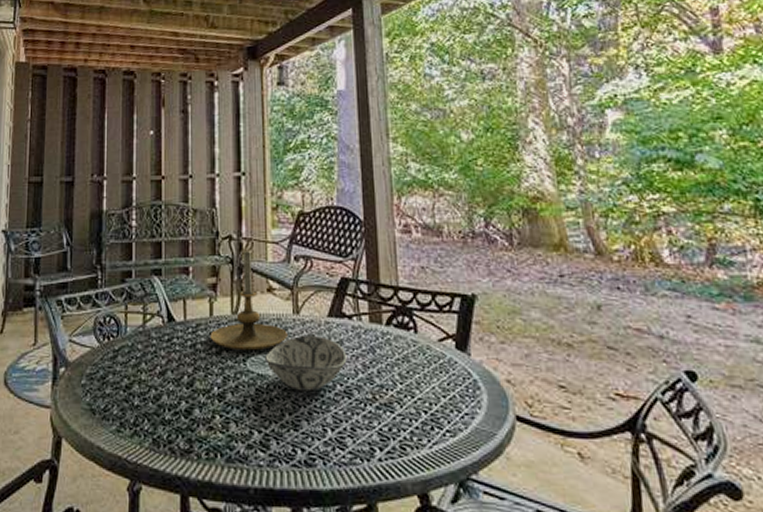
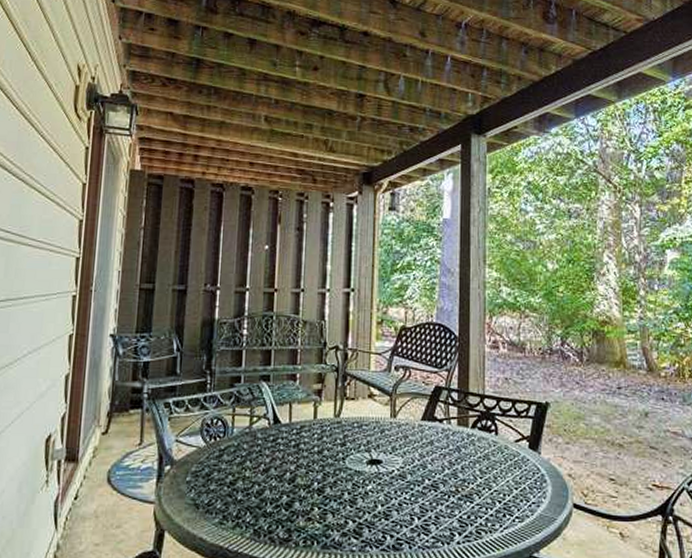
candle holder: present [210,251,287,351] -> none [313,361,384,450]
decorative bowl: present [265,335,347,392] -> none [363,436,436,486]

